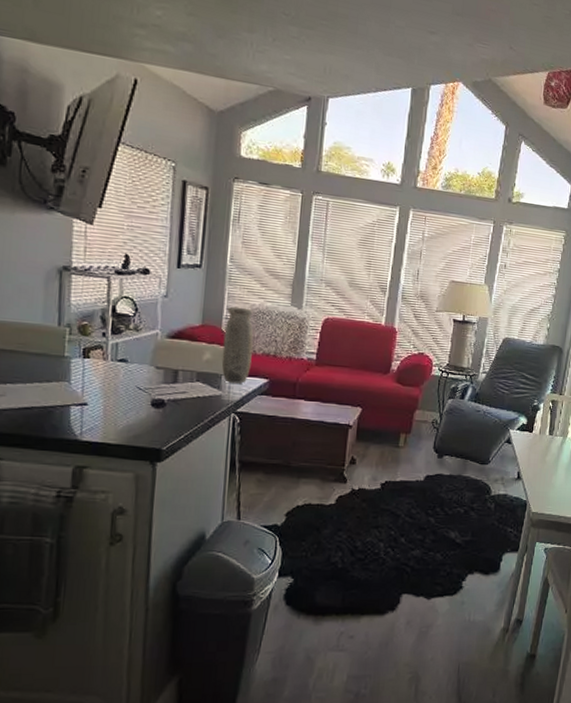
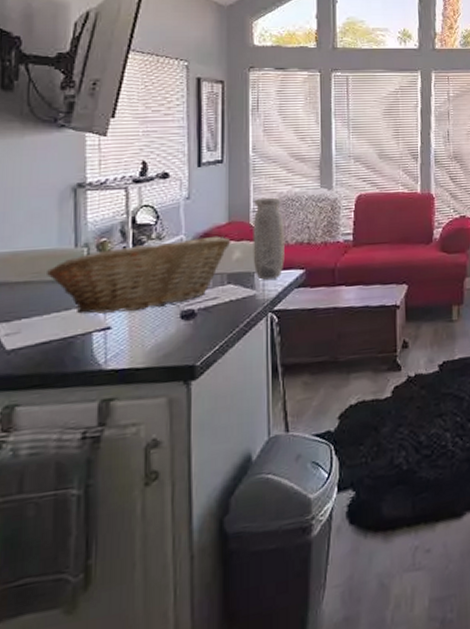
fruit basket: none [31,330,203,393] -> present [47,236,231,314]

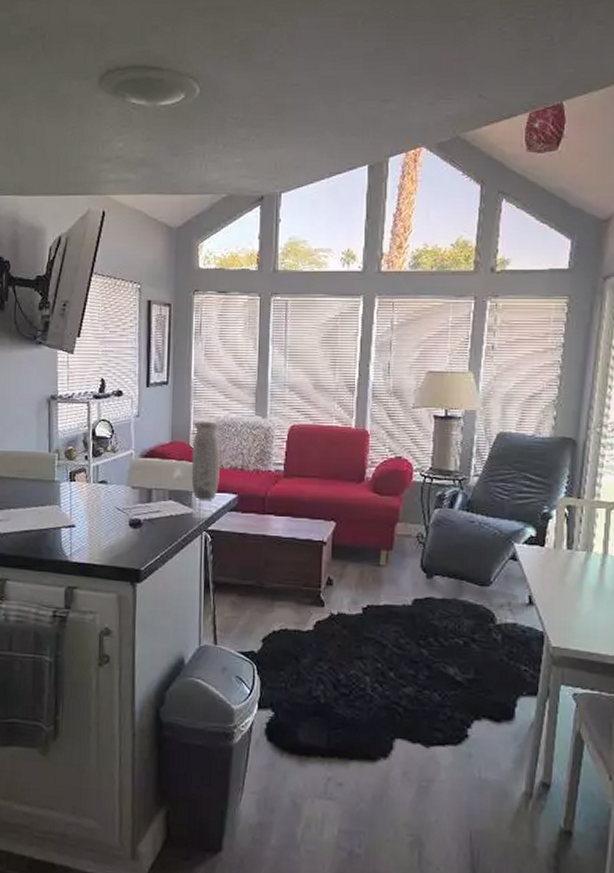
fruit basket: present [47,236,231,314] -> none [28,453,173,514]

